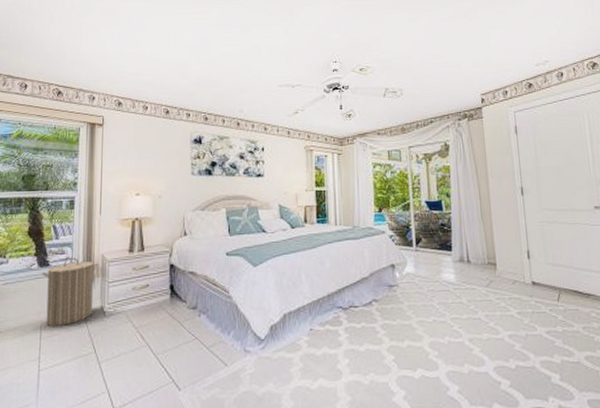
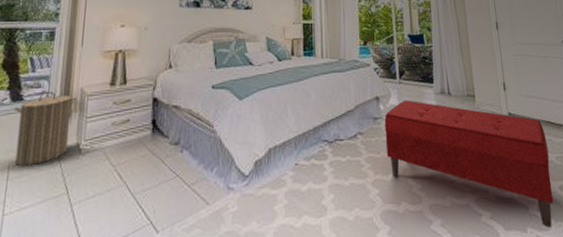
bench: none [400,267,579,398] -> present [384,100,554,229]

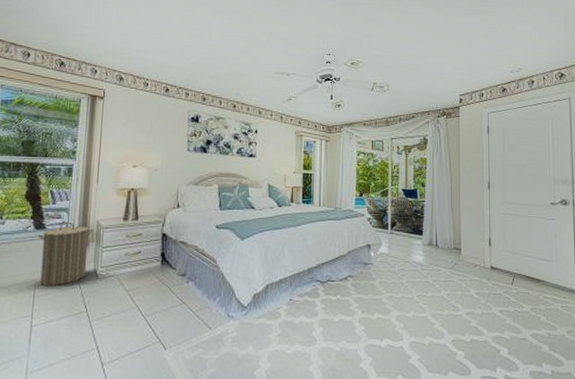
bench: present [384,100,554,229] -> none [373,249,525,370]

